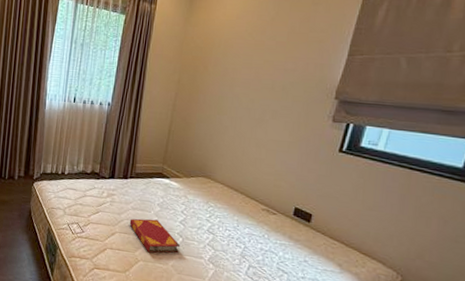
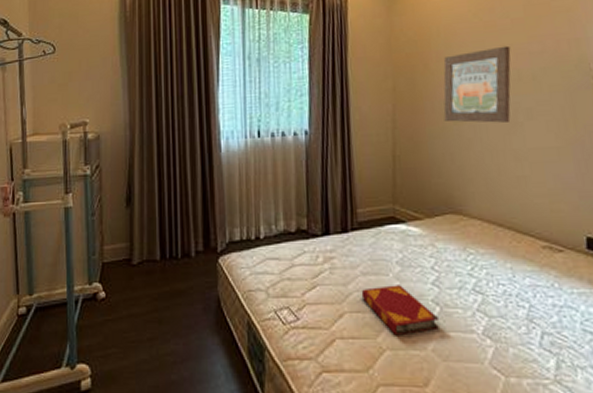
wall art: none [211,61,271,118] -> present [443,45,511,123]

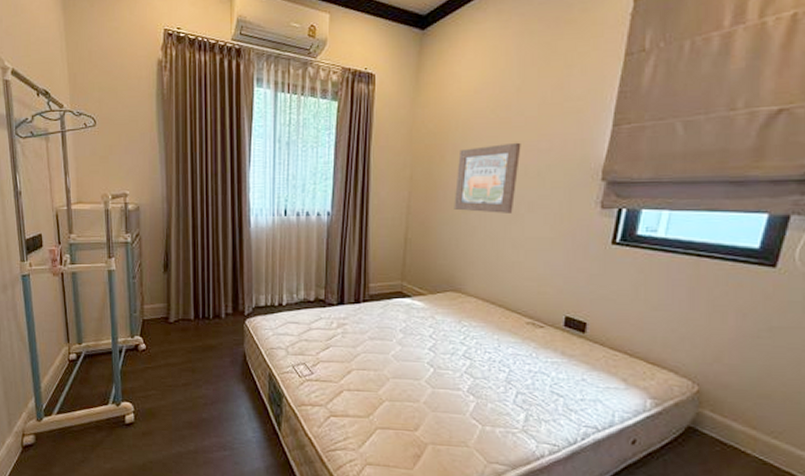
hardback book: present [361,285,440,336] -> none [368,349,433,390]

